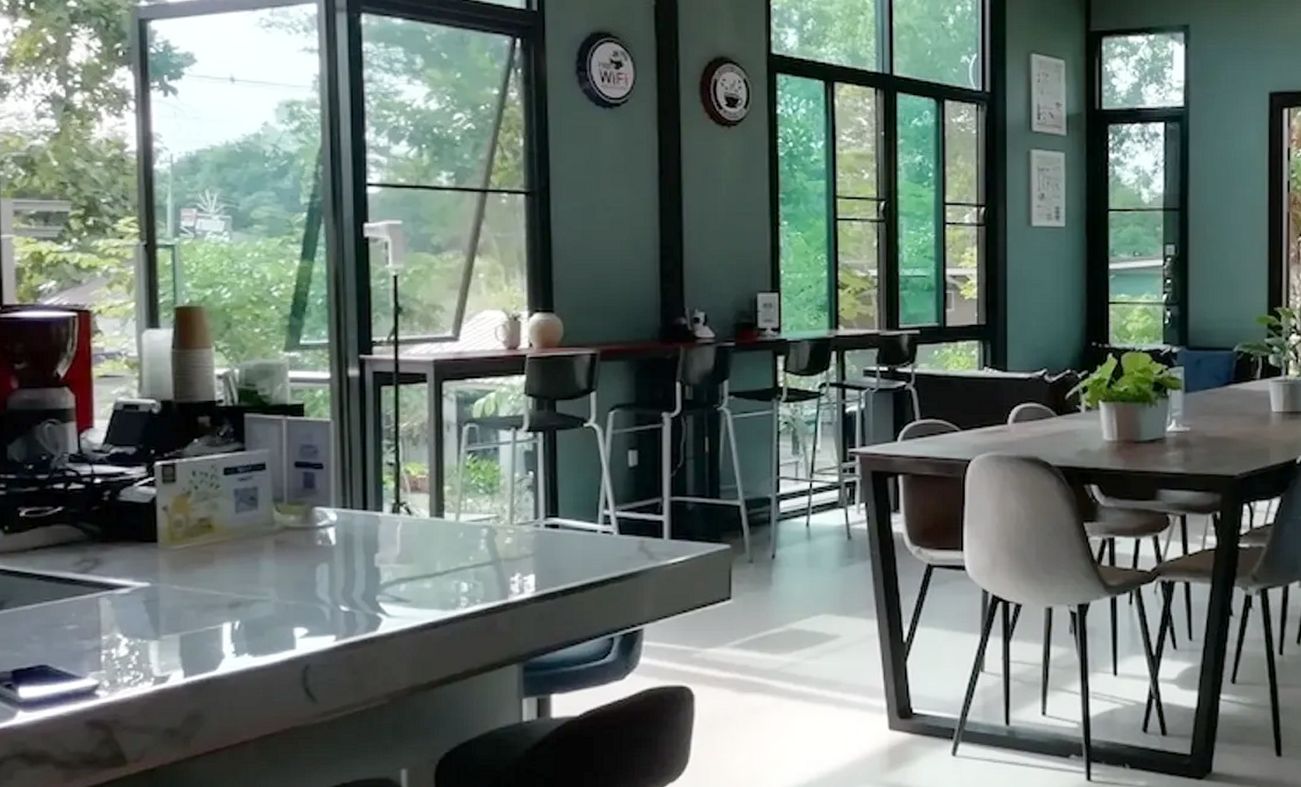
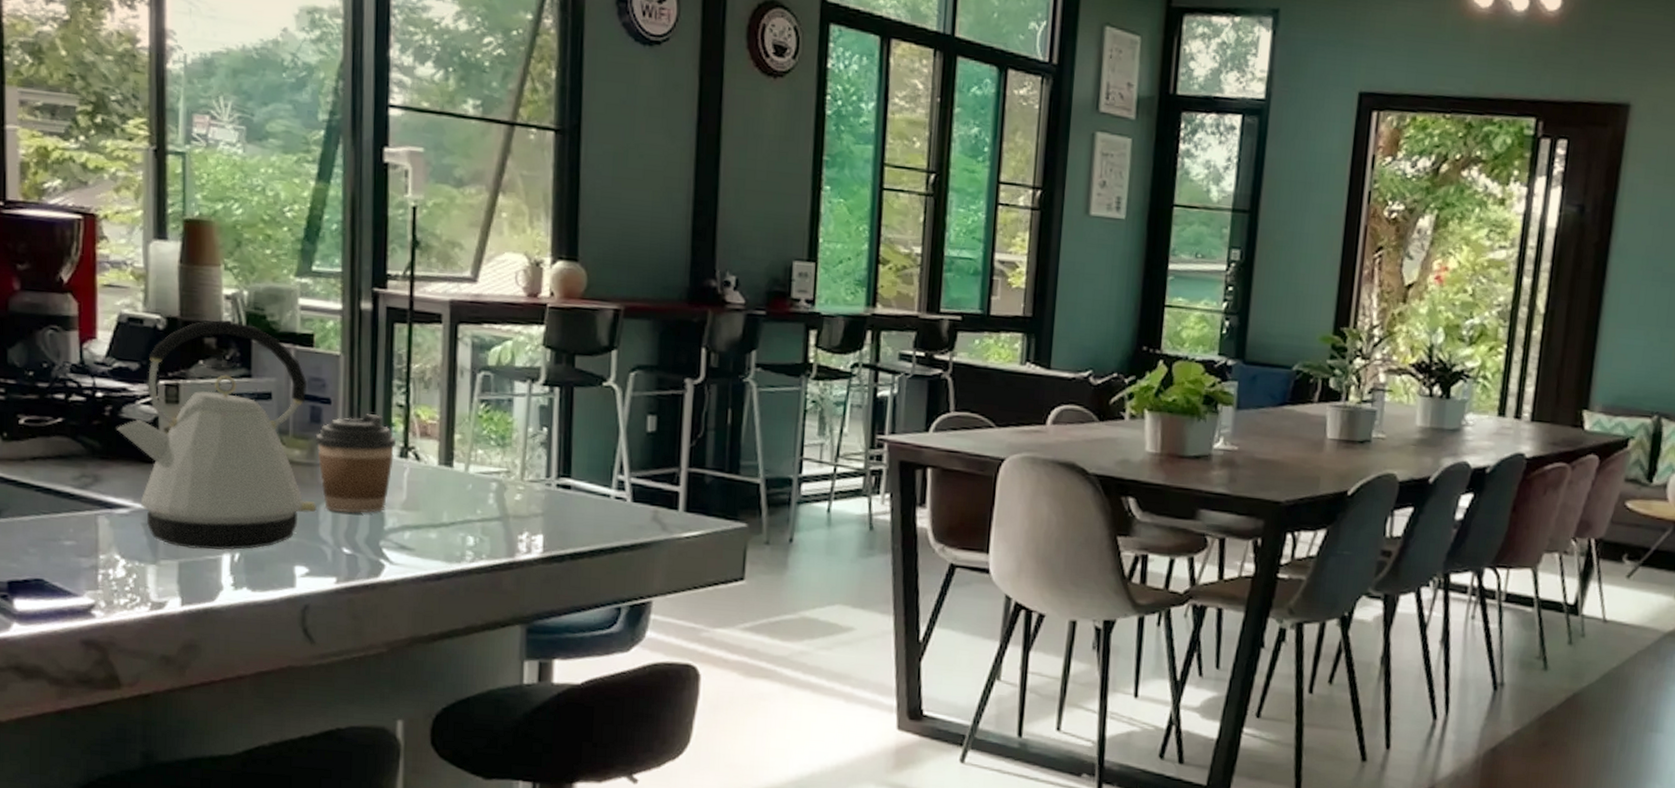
kettle: none [116,398,313,621] -> present [117,320,317,550]
coffee cup: none [309,475,389,572] -> present [315,414,397,514]

